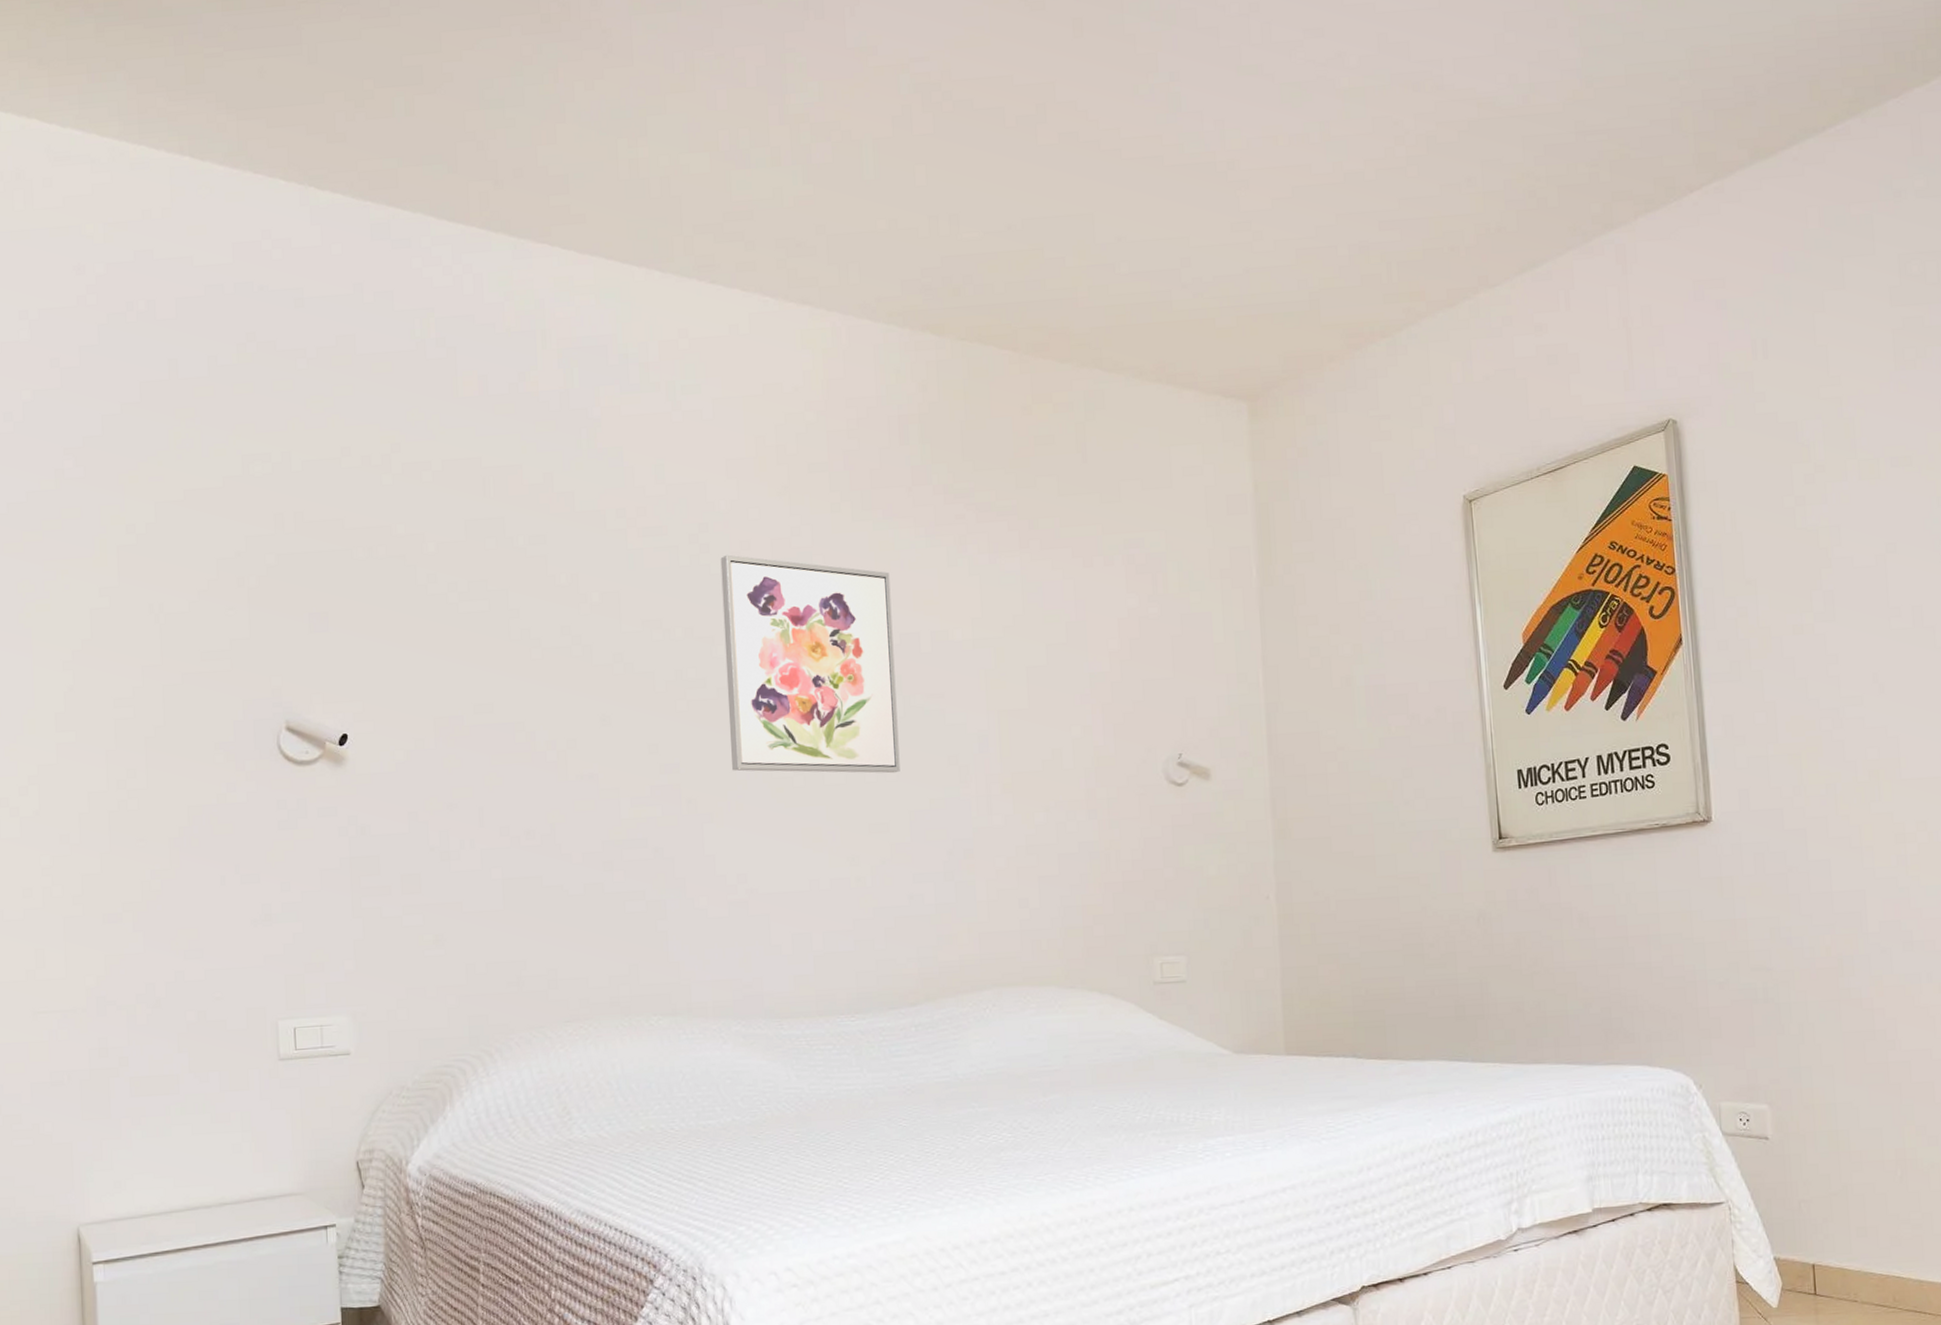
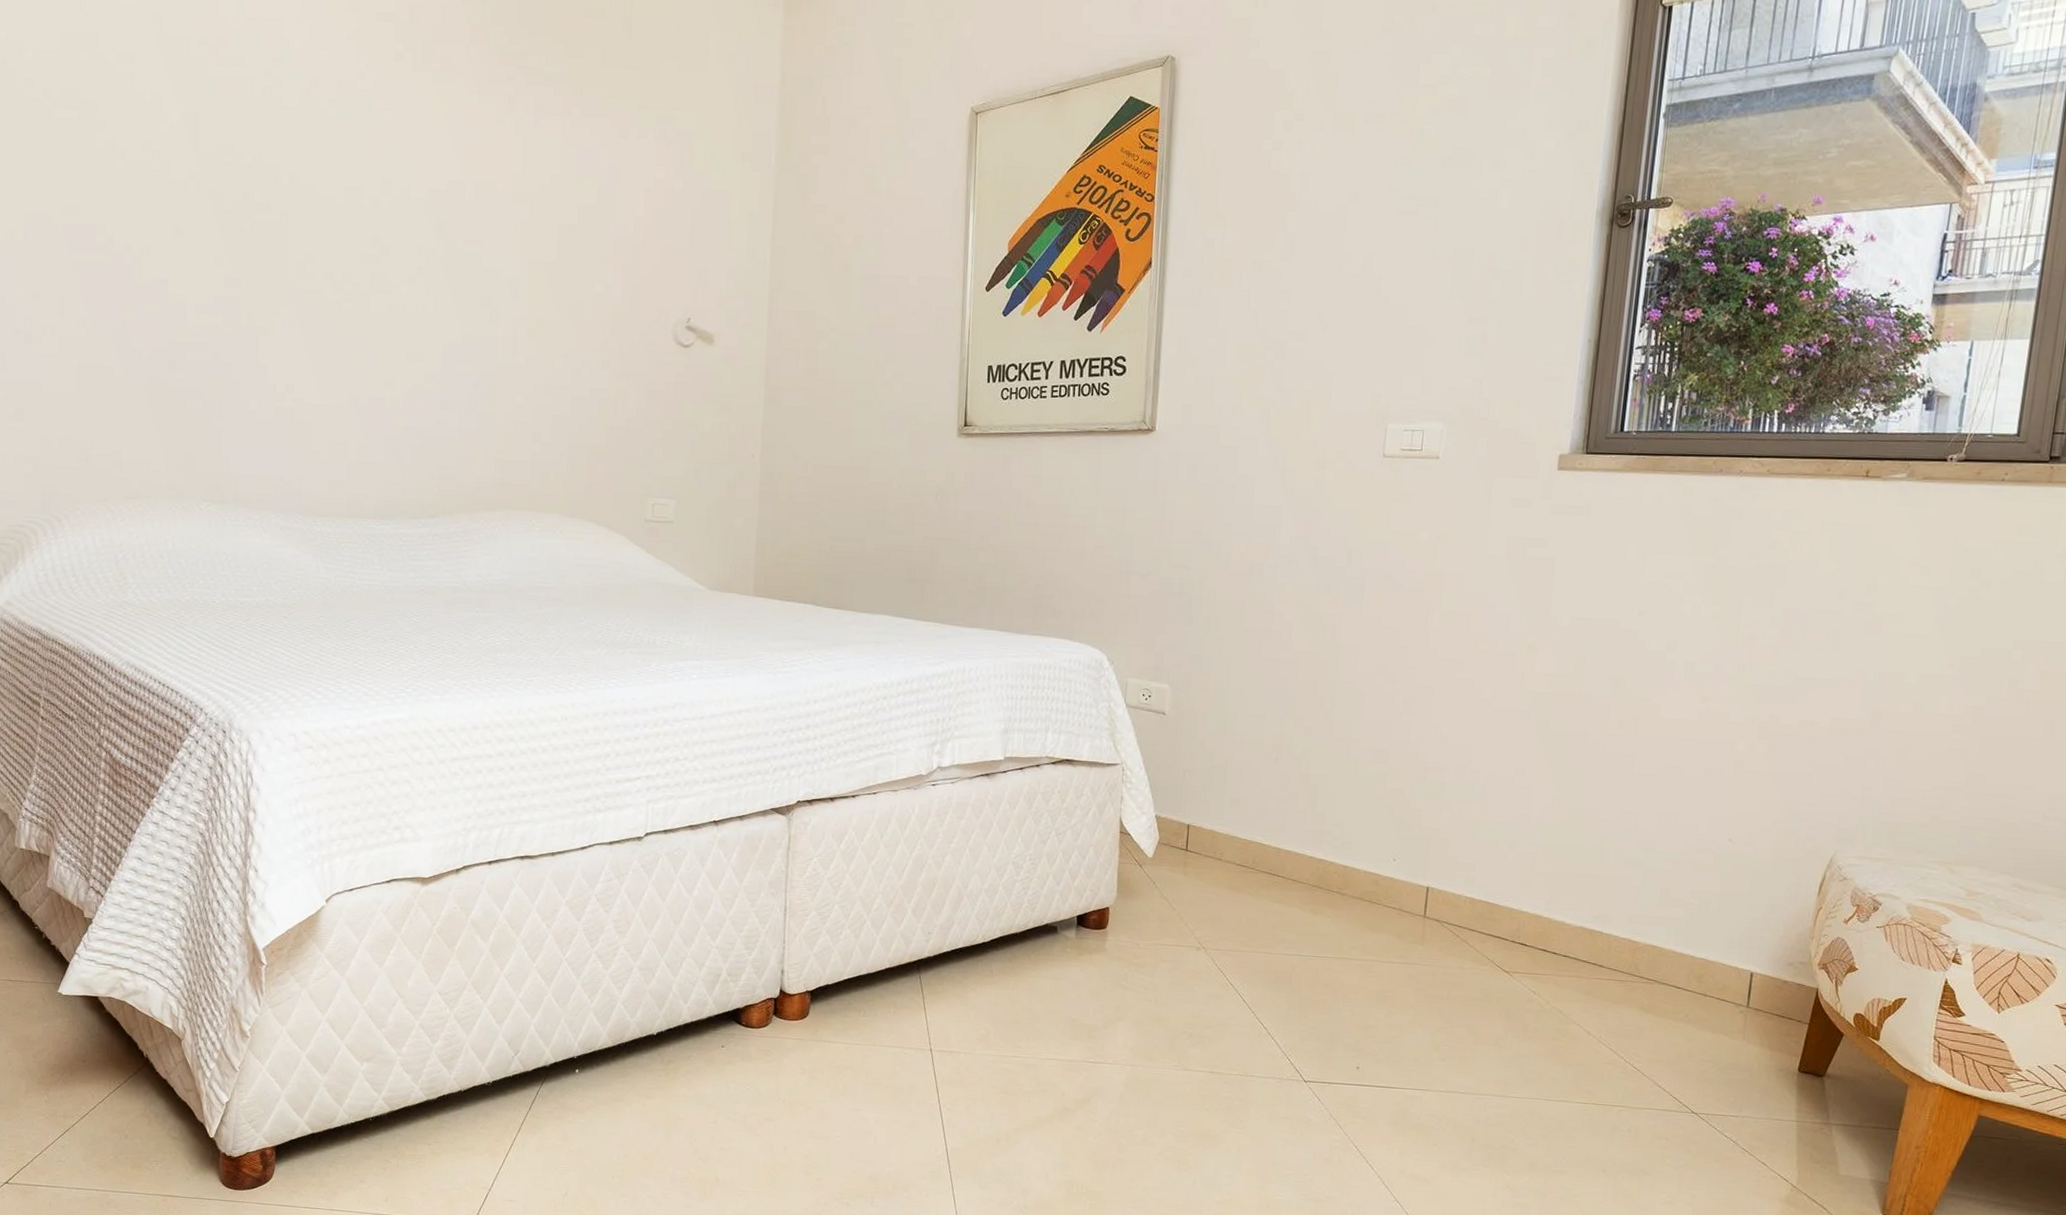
wall art: present [720,554,900,774] -> none [287,90,443,308]

